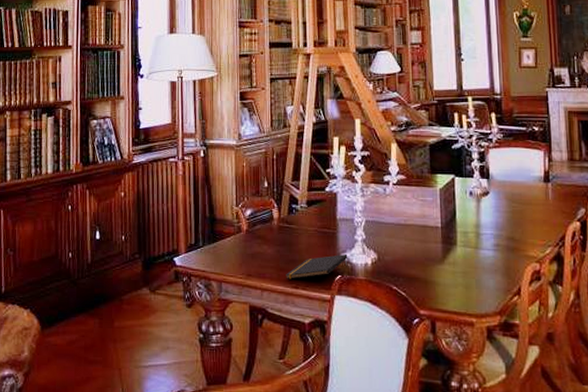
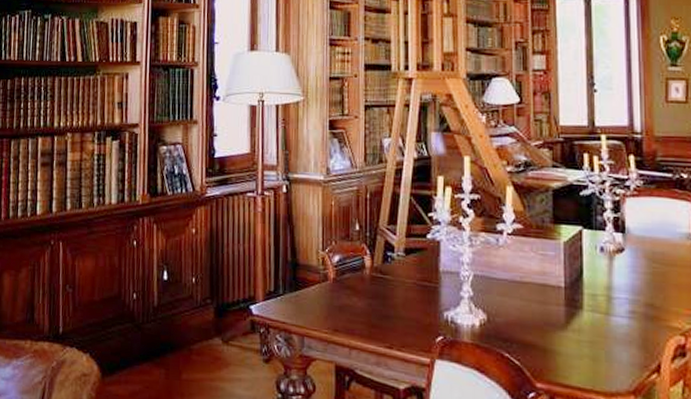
notepad: present [286,254,348,279] -> none [378,312,452,338]

